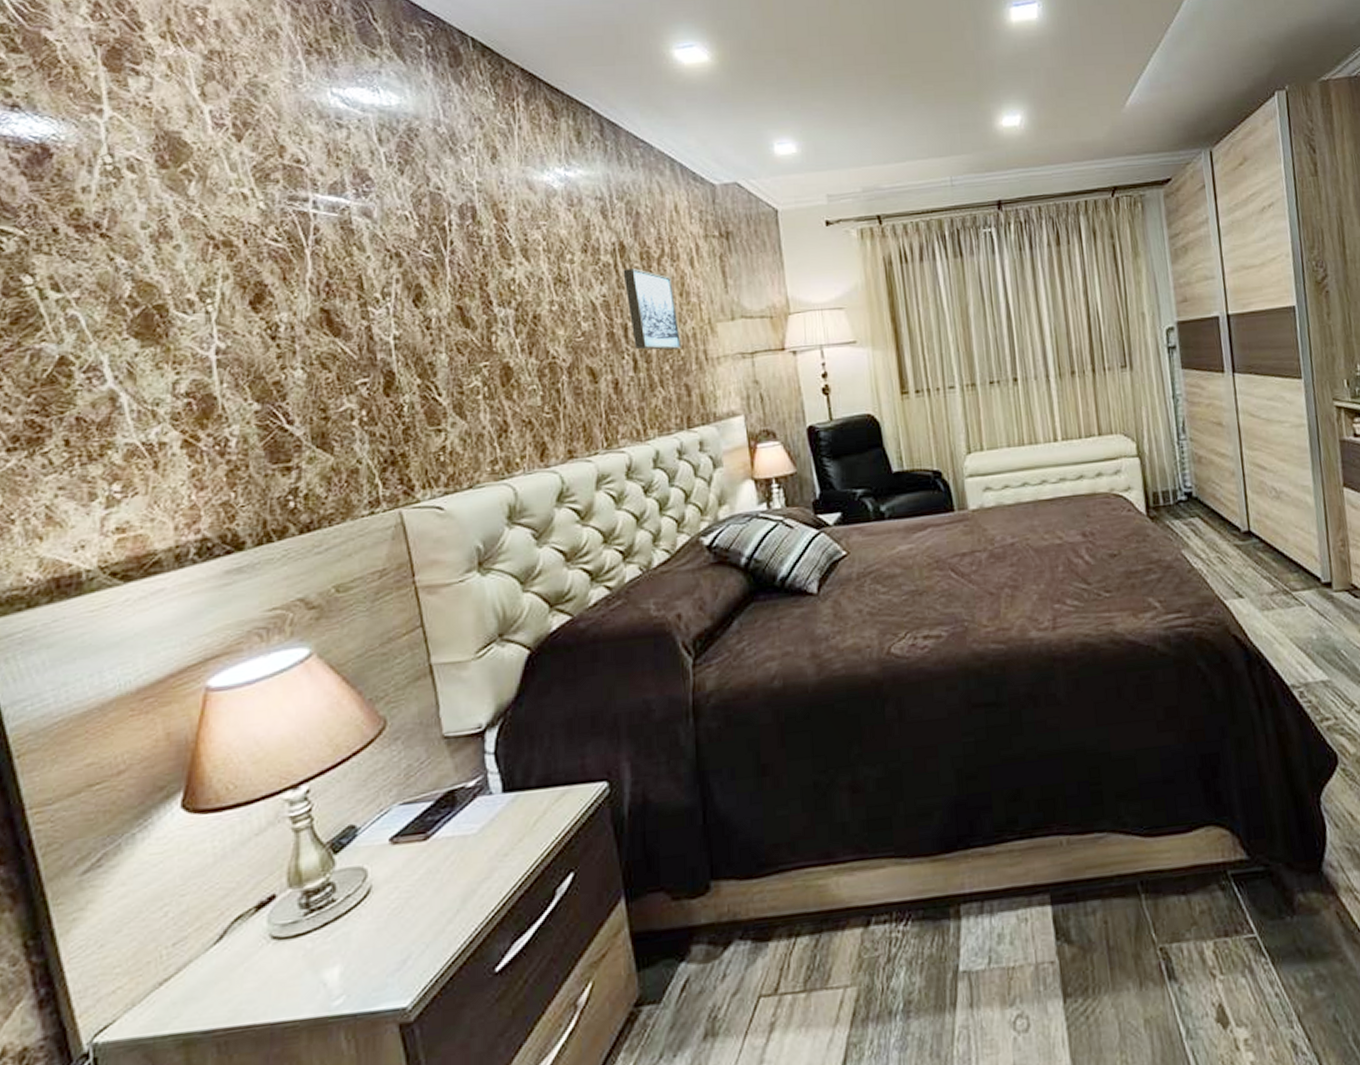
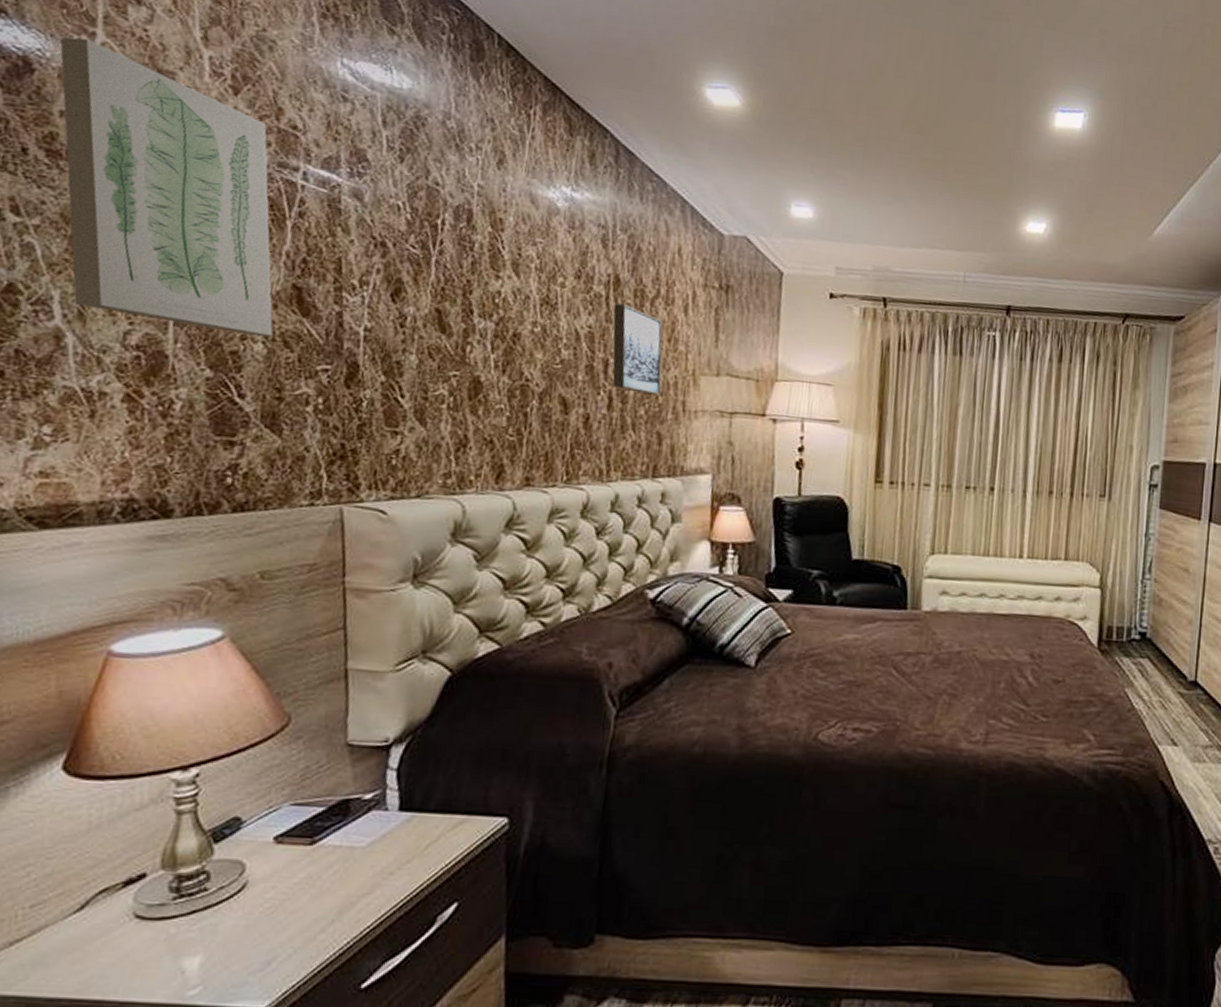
wall art: none [71,116,309,366] -> present [60,37,273,337]

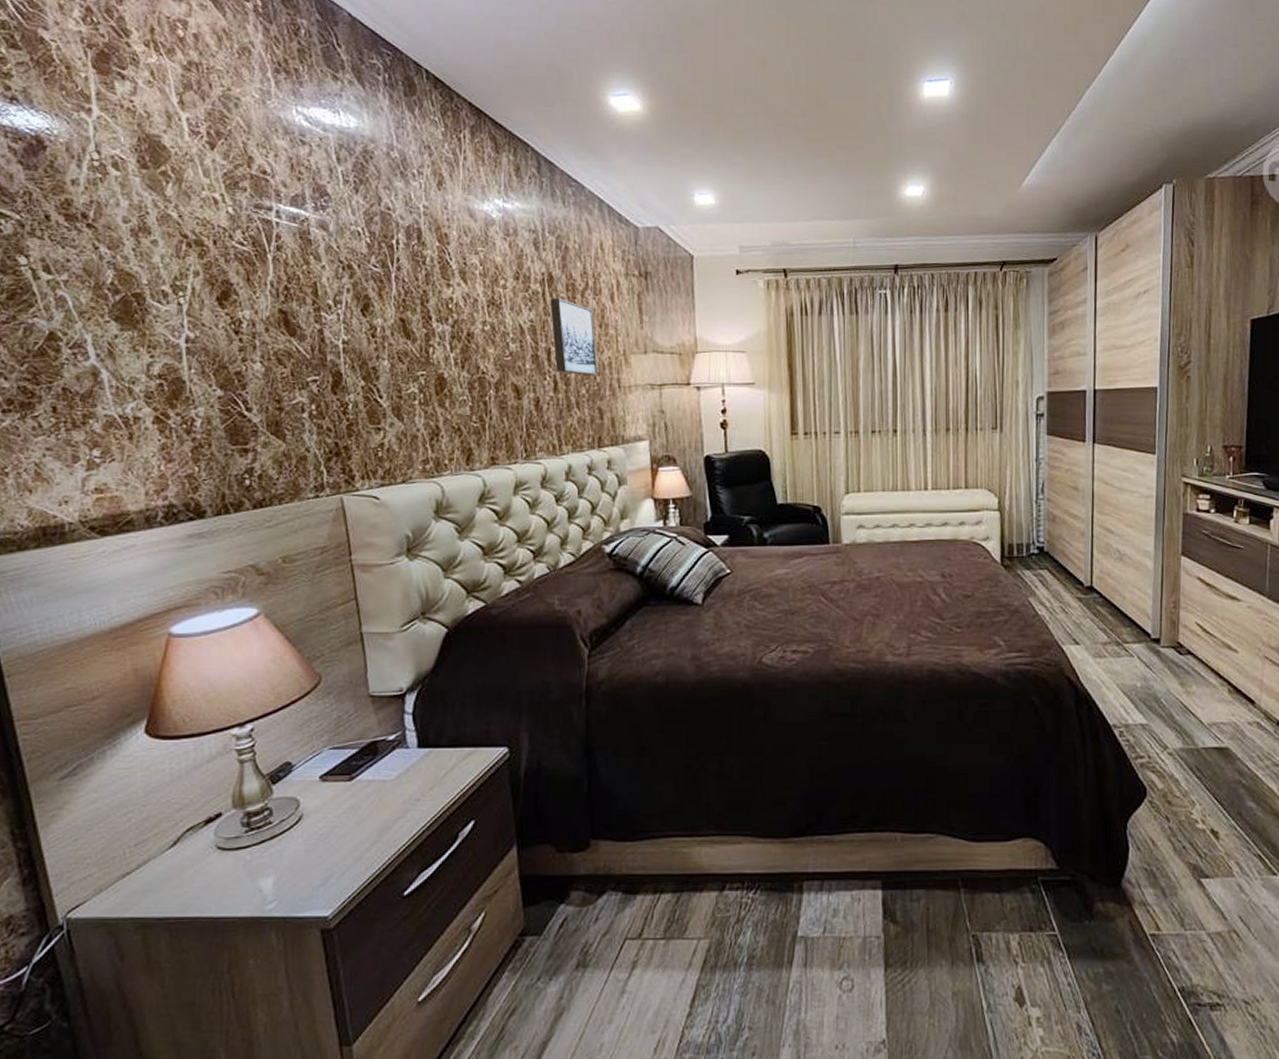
wall art: present [60,37,273,337] -> none [63,114,268,357]

